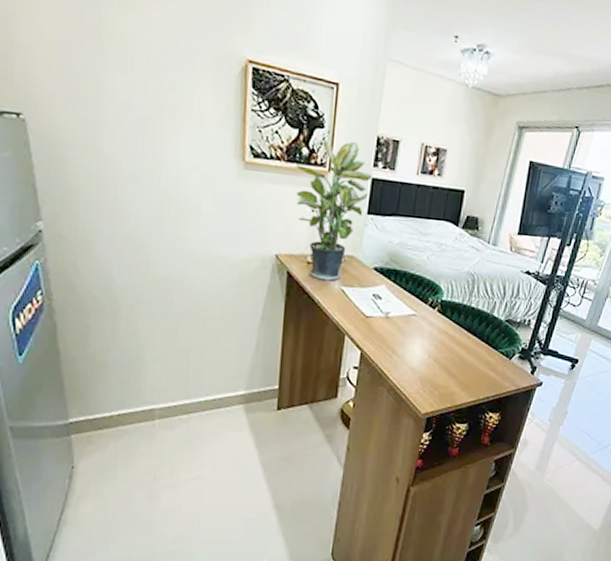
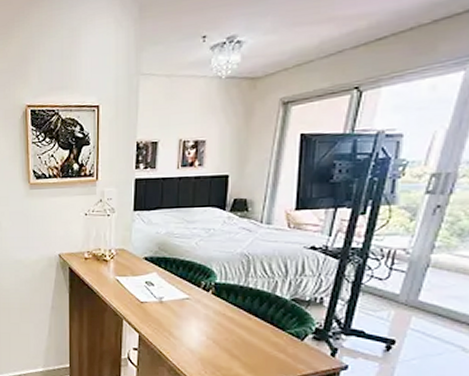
potted plant: present [296,139,372,281] -> none [69,151,135,273]

